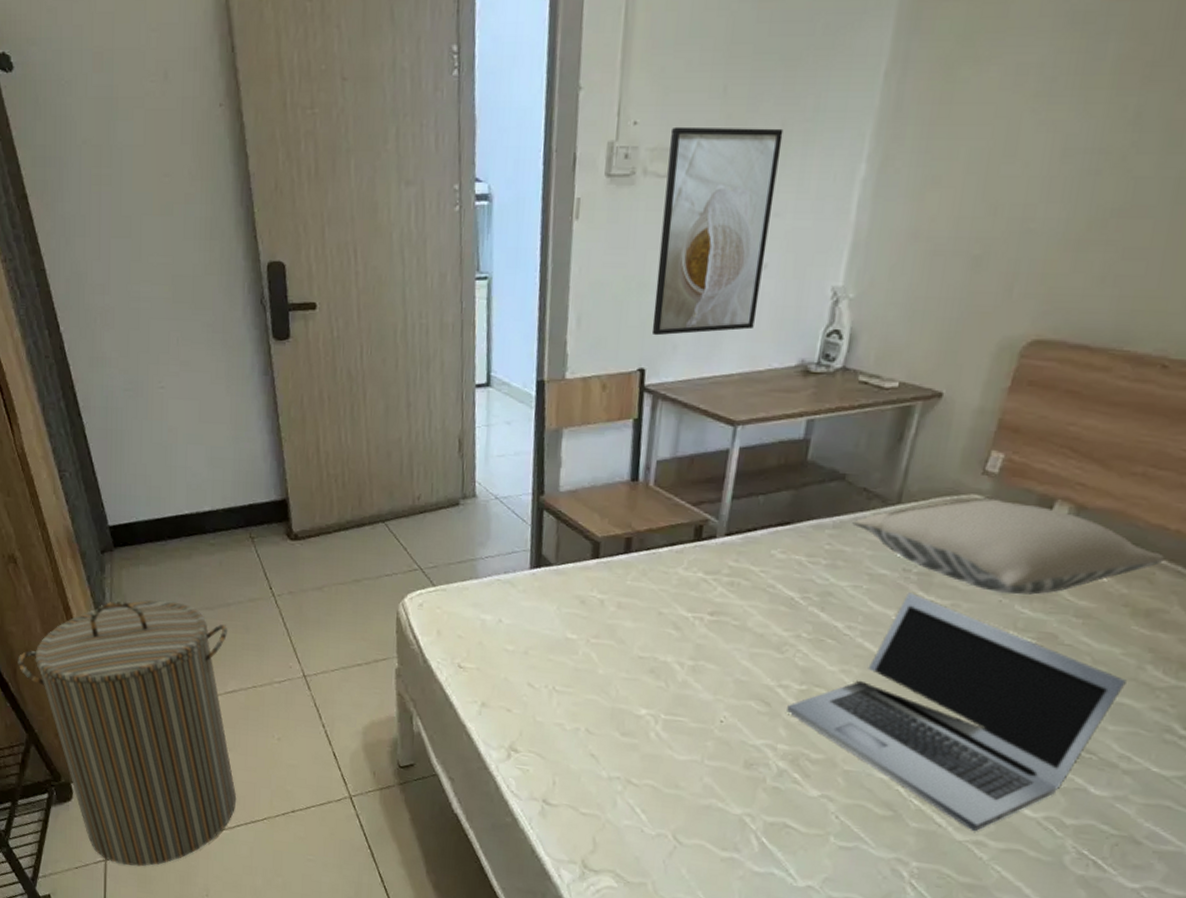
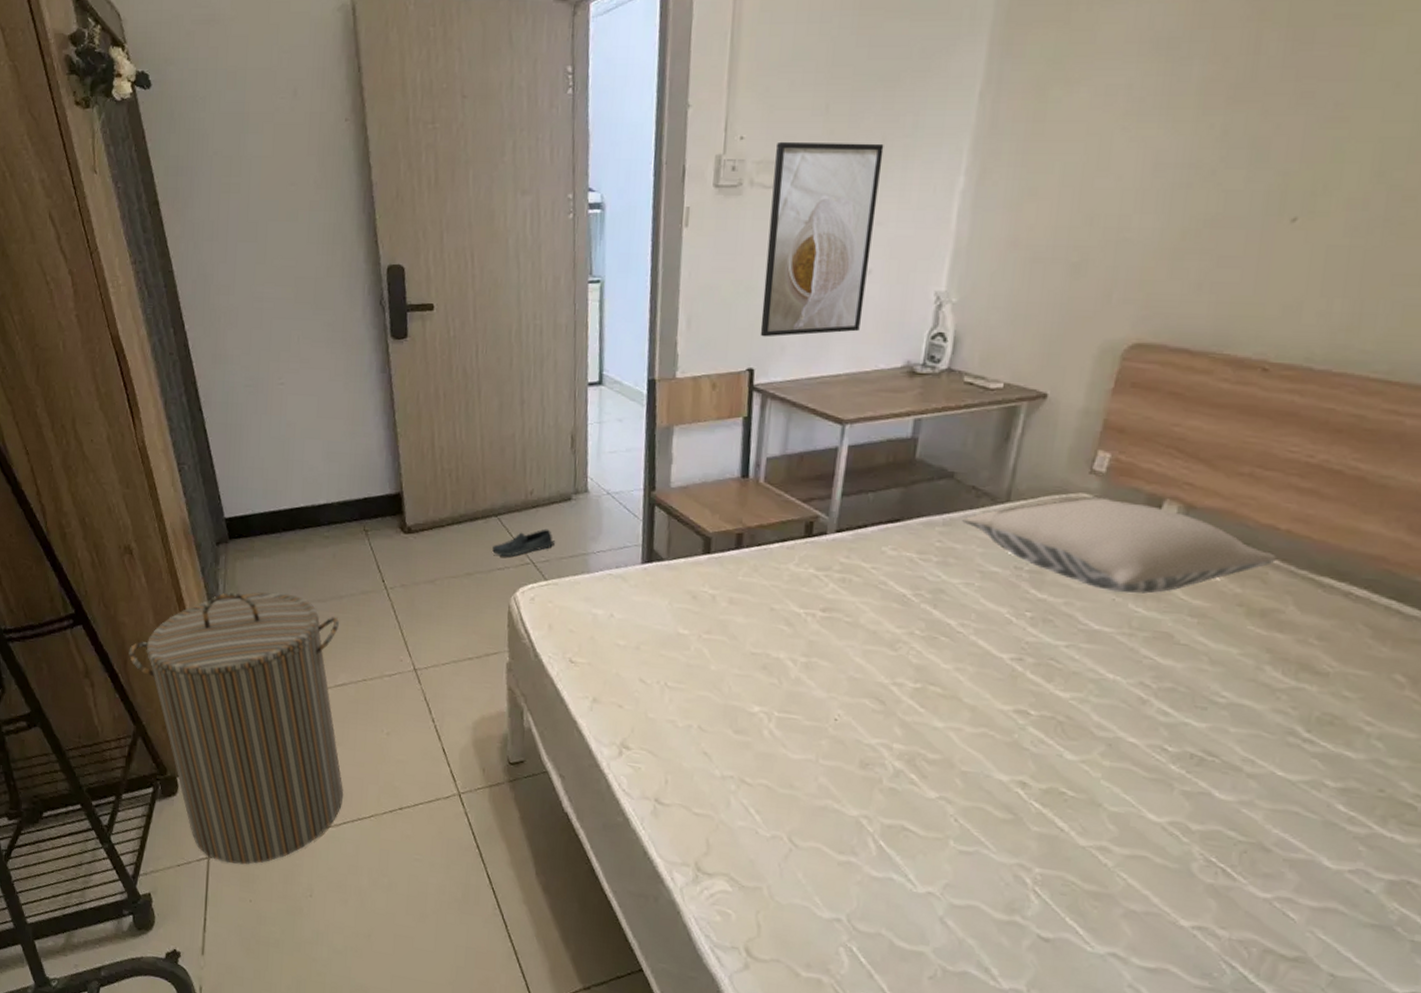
shoe: none [380,534,443,563] -> present [492,528,555,557]
laptop: present [787,592,1127,832] -> none [902,590,1246,837]

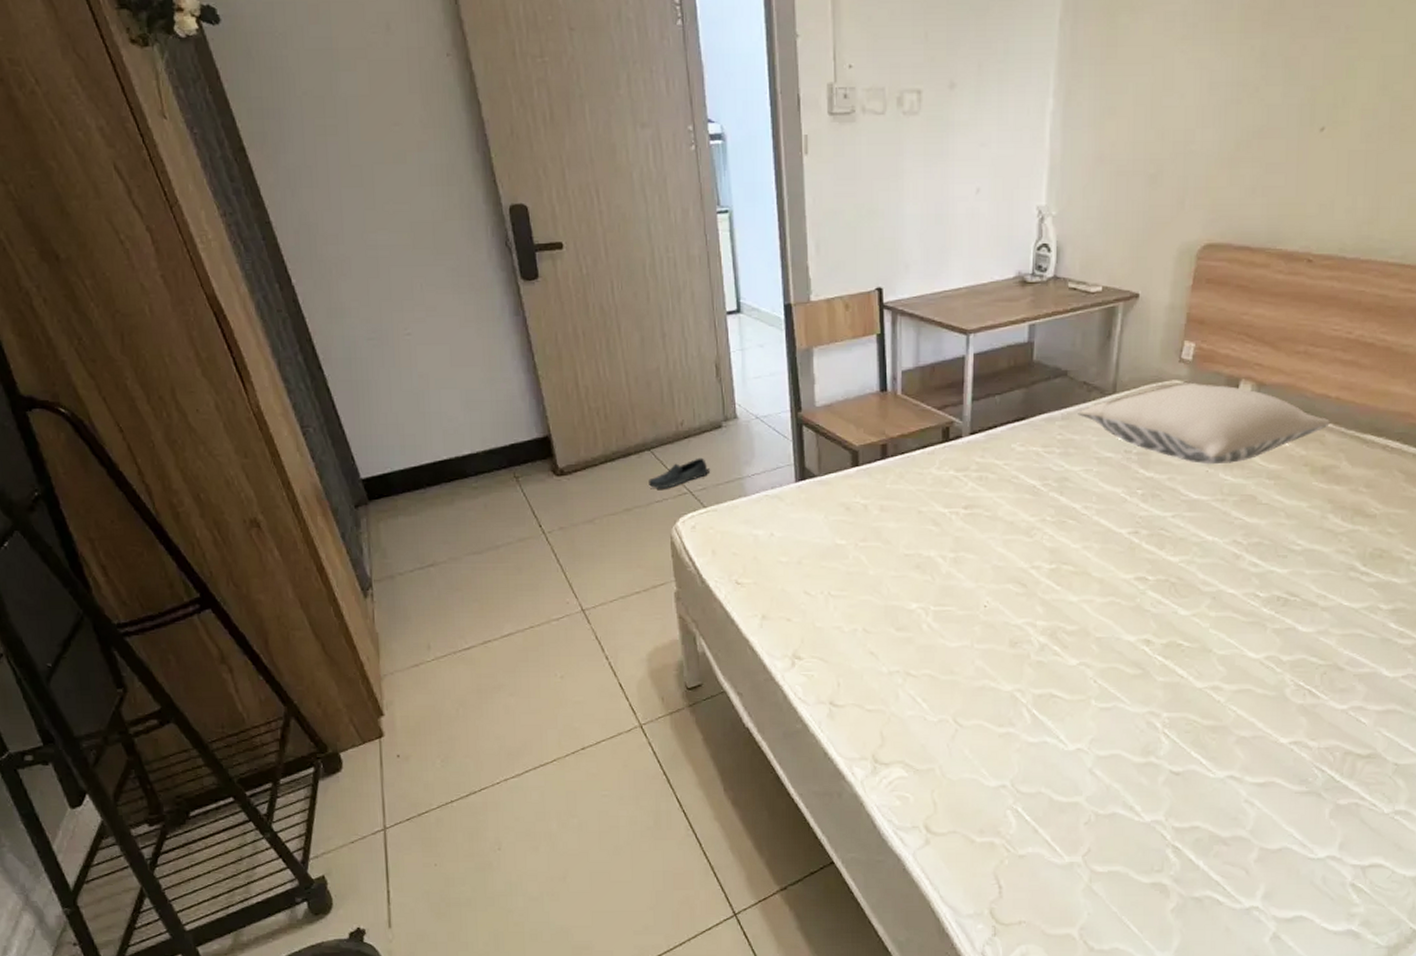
laundry hamper: present [128,591,344,865] -> none [268,550,523,831]
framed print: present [760,141,884,337] -> none [884,69,980,257]

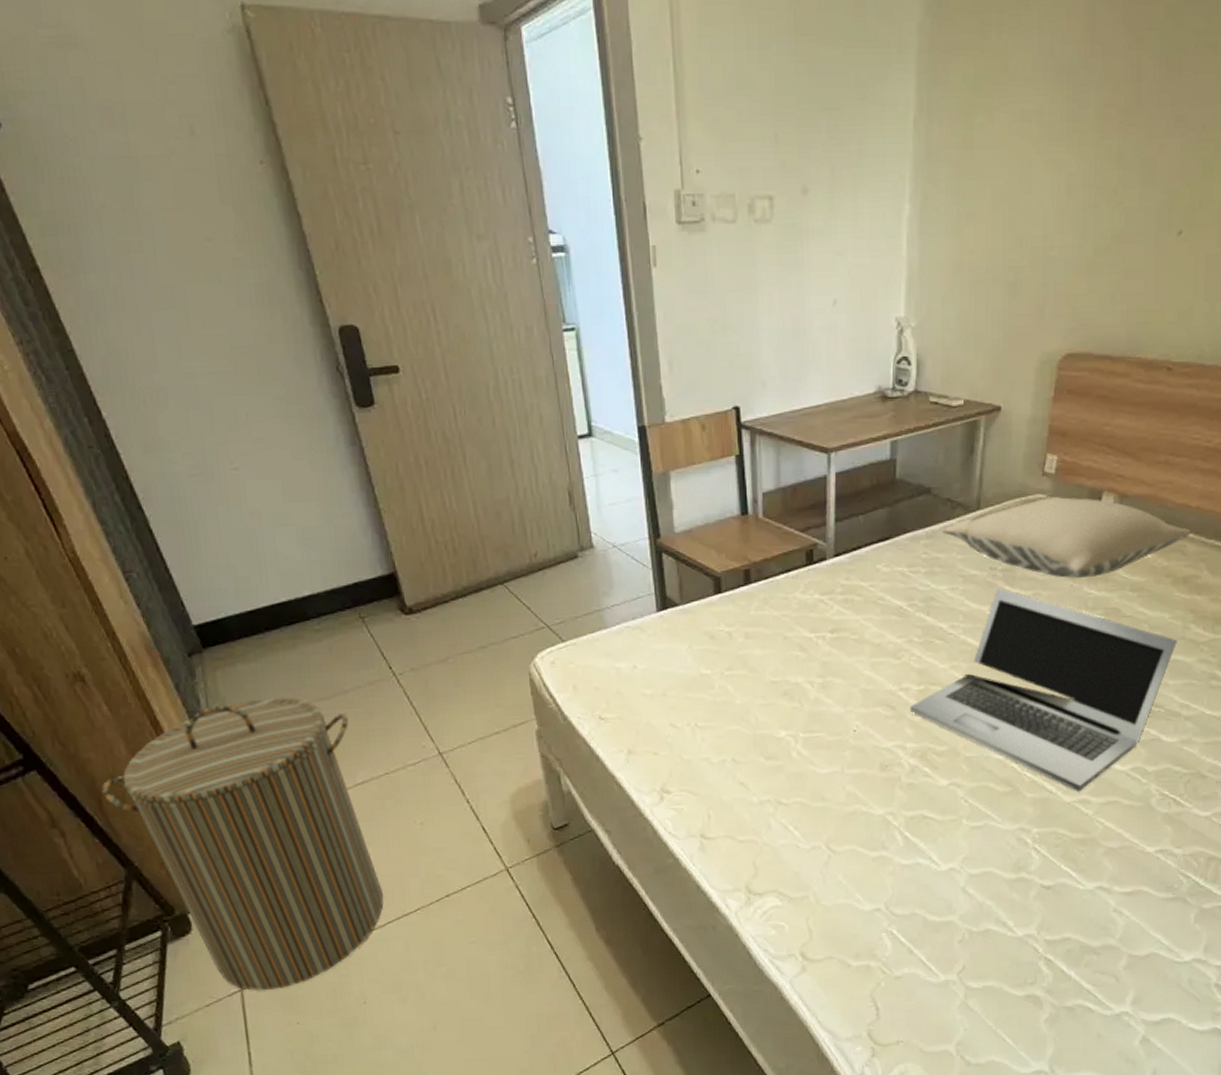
laundry hamper: none [268,550,523,831] -> present [101,697,384,991]
shoe: present [649,457,710,489] -> none [503,590,567,625]
laptop: none [1041,471,1315,678] -> present [910,588,1177,792]

